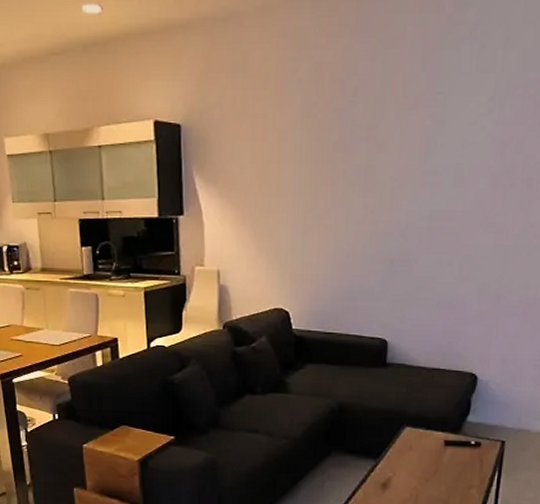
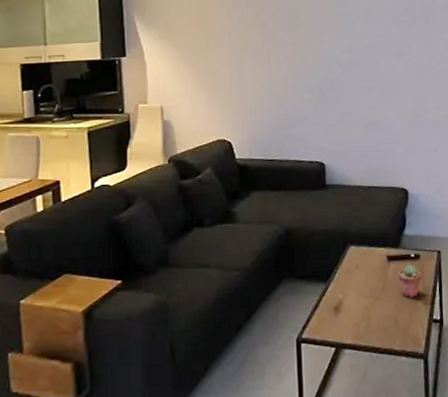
potted succulent: none [454,451,479,483] -> present [398,265,421,297]

